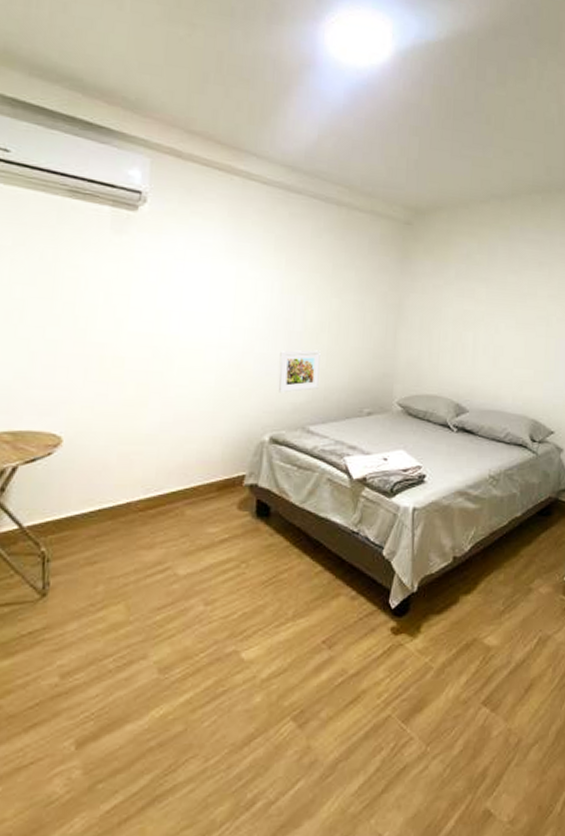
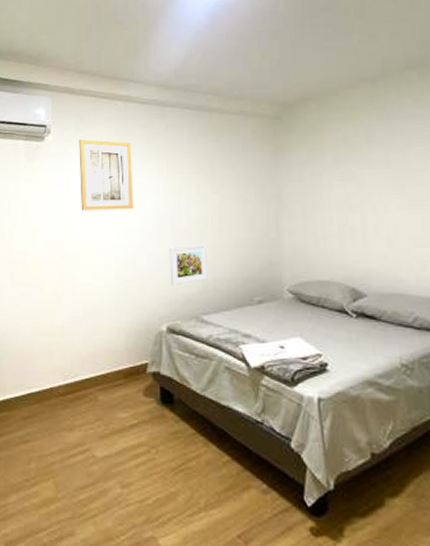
wall art: none [179,216,247,306] -> present [79,139,134,210]

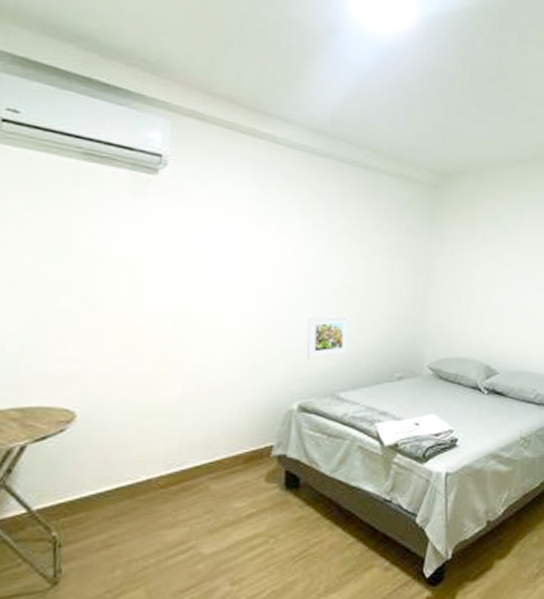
wall art: present [79,139,134,210] -> none [202,179,273,271]

